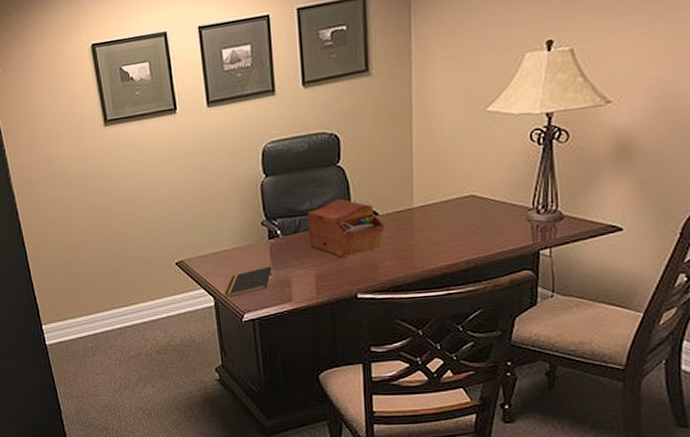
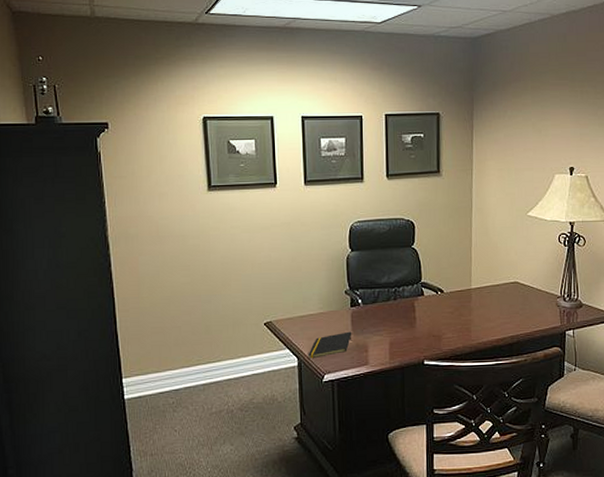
sewing box: present [308,198,385,258] -> none [385,276,449,328]

